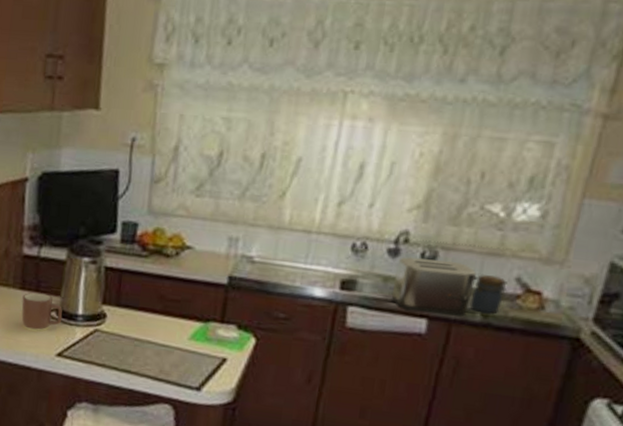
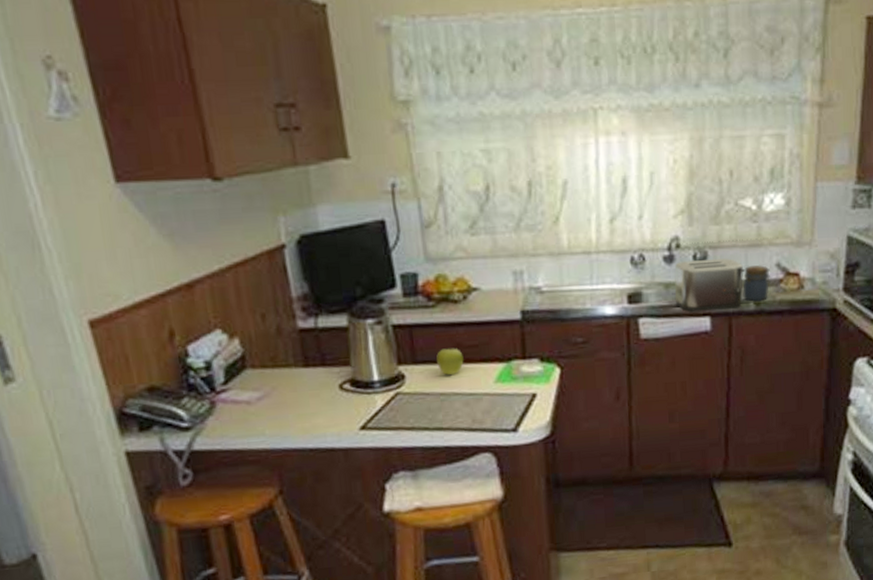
mug: present [21,292,63,332] -> none [308,366,358,409]
fruit: none [138,297,165,324] -> present [436,347,464,375]

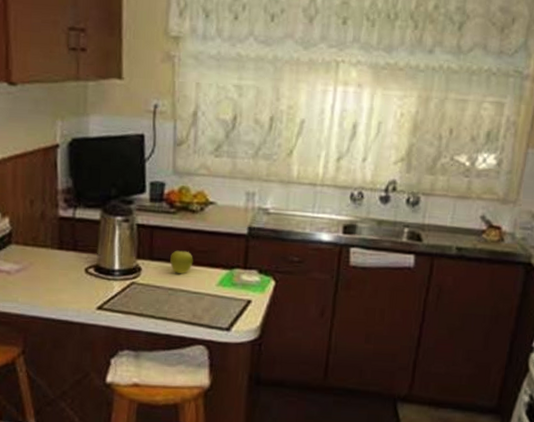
toaster: present [674,258,745,313] -> none [385,203,452,252]
jar: present [742,264,771,303] -> none [447,214,475,248]

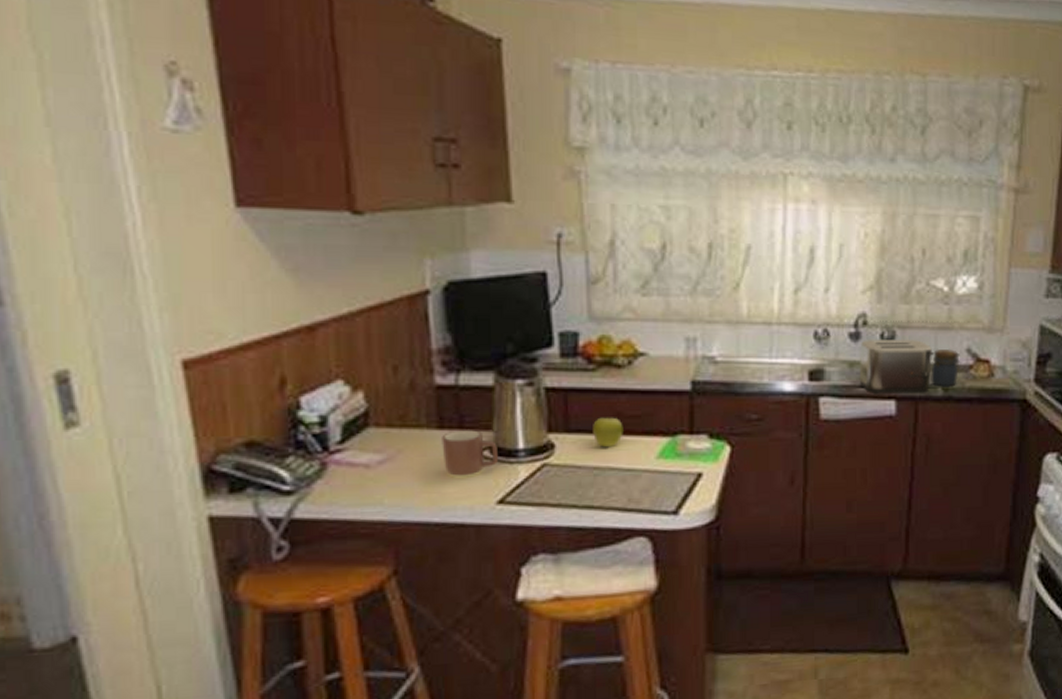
mug: none [60,252,101,288] -> present [442,430,499,478]
toaster: none [385,203,452,252] -> present [859,338,934,395]
jar: none [447,214,475,248] -> present [931,348,960,389]

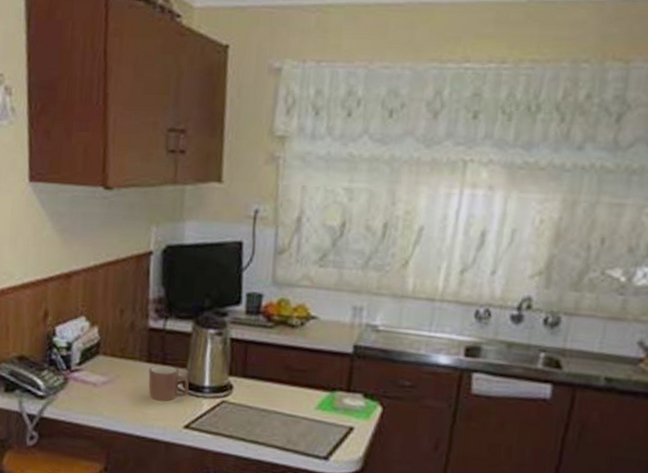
fruit: present [593,416,623,447] -> none [264,367,291,394]
toaster: present [859,338,934,395] -> none [515,323,601,382]
jar: present [931,348,960,389] -> none [593,338,630,379]

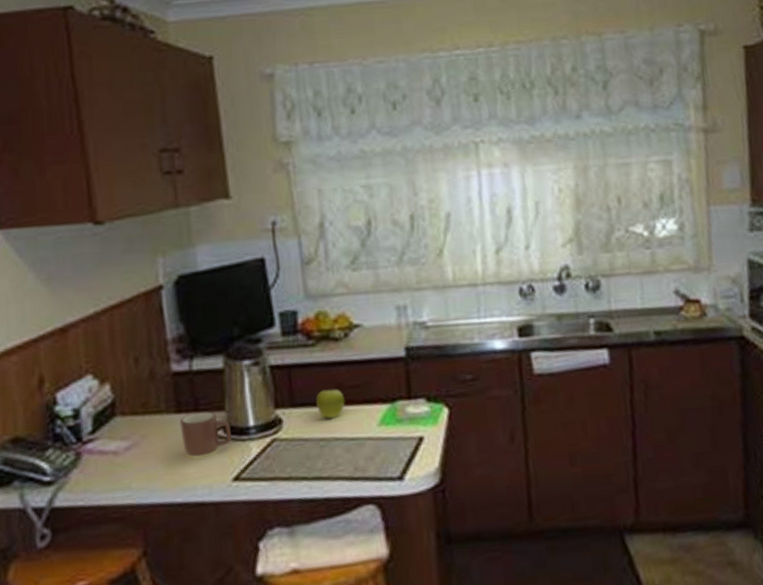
fruit: none [264,367,291,394] -> present [316,388,345,418]

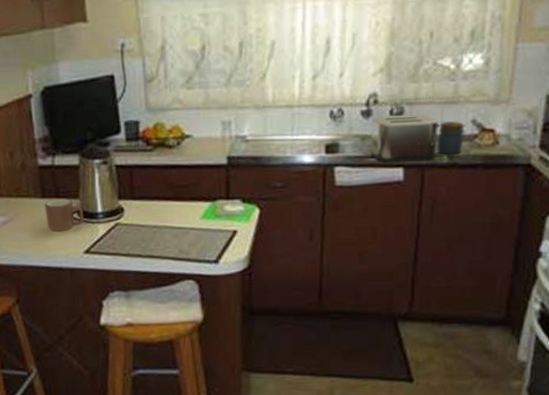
fruit: present [316,388,345,418] -> none [152,186,175,210]
toaster: none [566,286,642,345] -> present [370,114,441,164]
jar: none [640,292,671,333] -> present [437,120,465,157]

